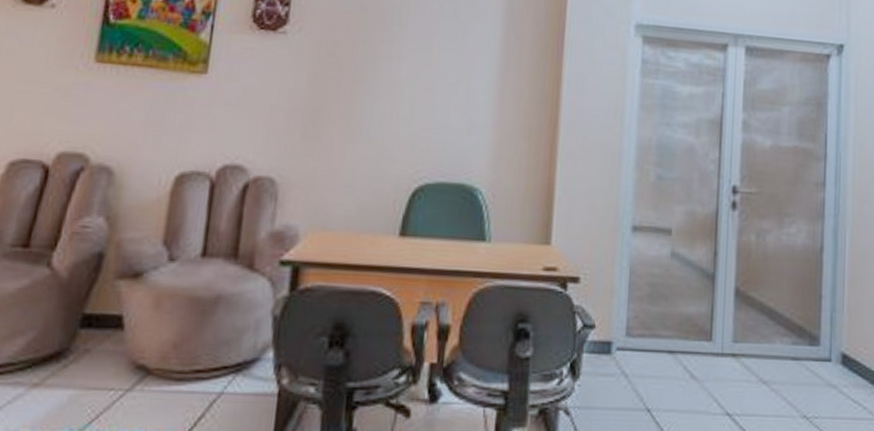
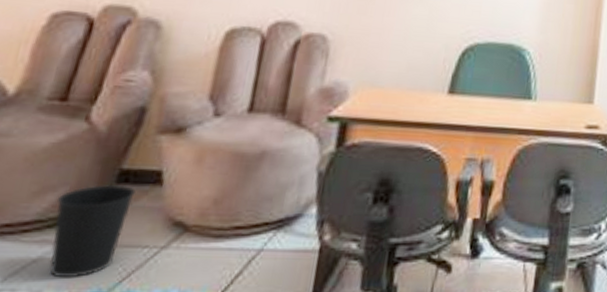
wastebasket: none [23,328,99,419] -> present [49,183,136,278]

